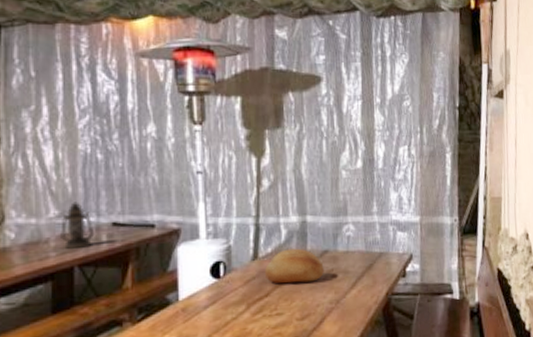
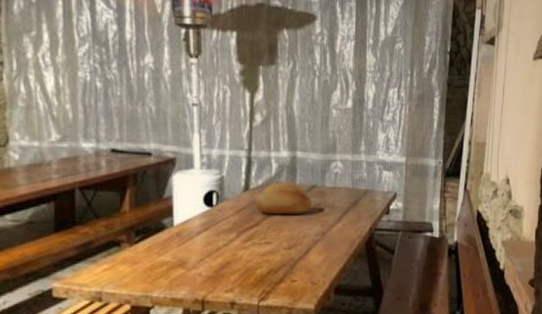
lantern: present [60,202,95,249] -> none [62,127,95,173]

